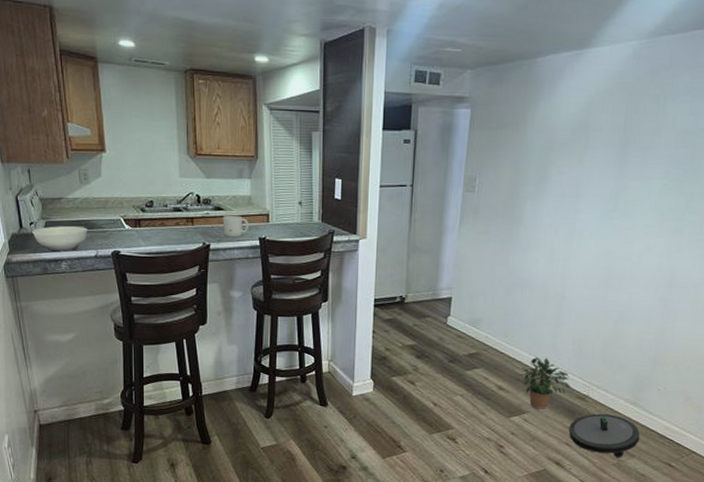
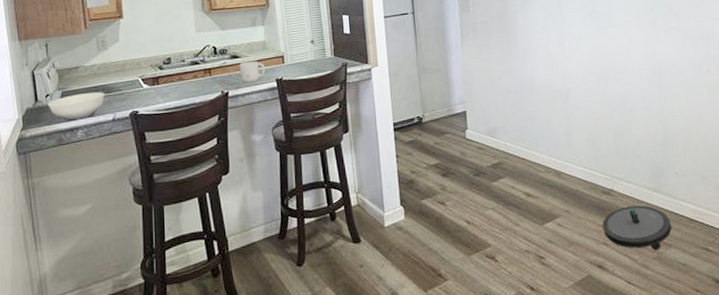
potted plant: present [519,356,571,409] -> none [543,157,595,211]

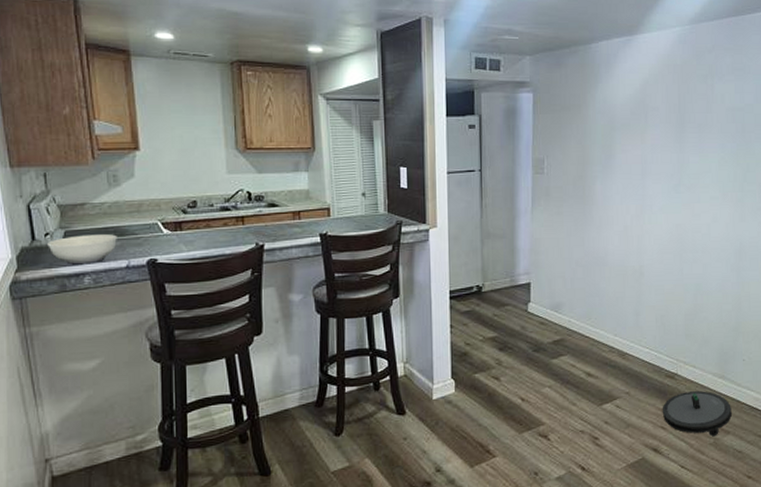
mug: present [239,60,266,83] -> none [277,211,308,236]

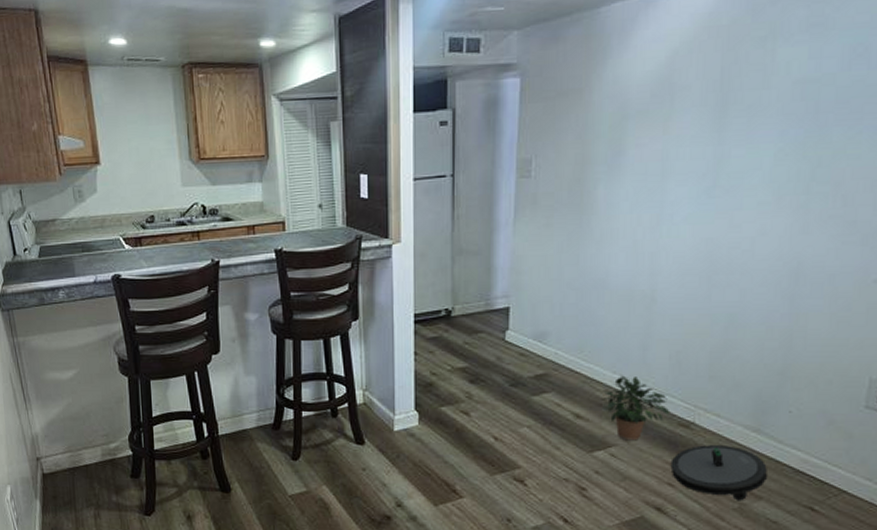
bowl: present [47,234,117,264] -> none [26,250,85,278]
potted plant: none [606,337,659,393] -> present [601,375,670,441]

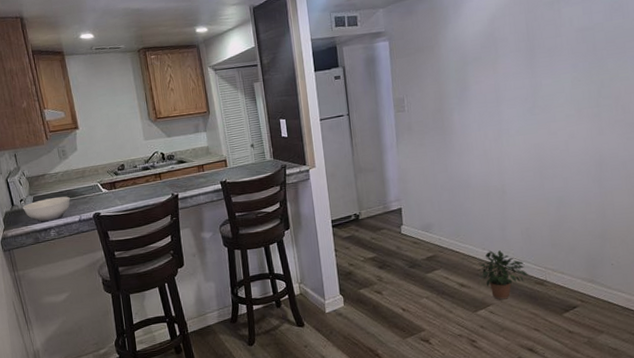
bowl: none [26,250,85,278] -> present [22,196,71,222]
robot vacuum: present [670,445,768,501] -> none [534,294,605,336]

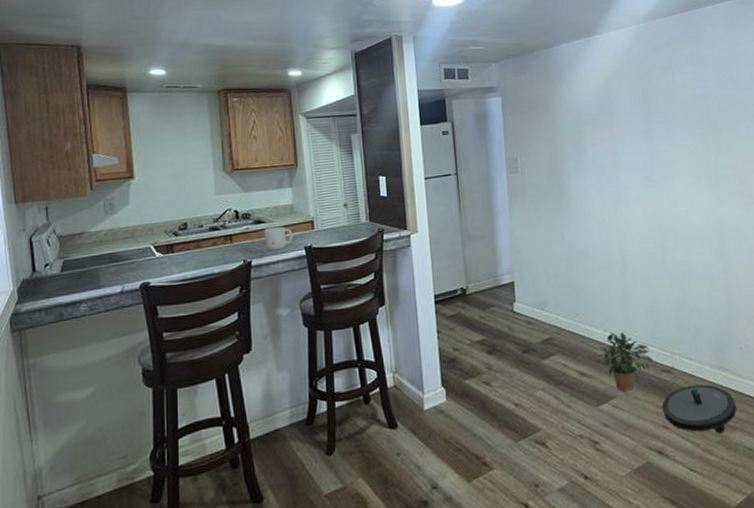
bowl: present [22,196,71,222] -> none [47,261,112,293]
mug: none [186,165,211,186] -> present [264,226,294,251]
robot vacuum: none [534,294,605,336] -> present [661,384,737,434]

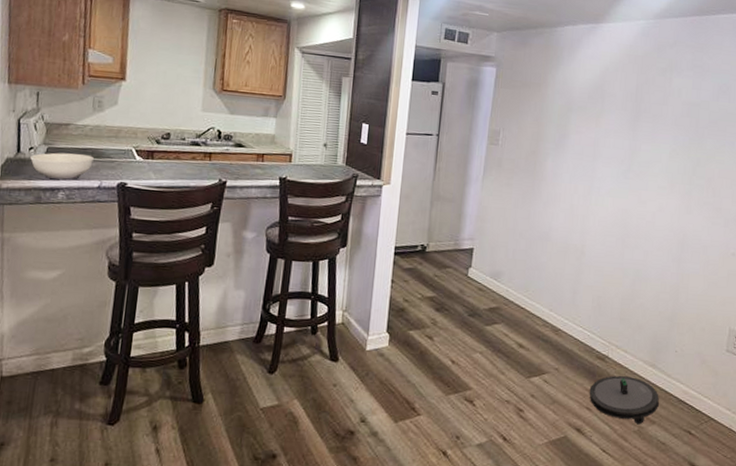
bowl: none [47,261,112,293] -> present [30,152,94,180]
mug: present [264,226,294,251] -> none [242,152,271,176]
potted plant: present [598,332,654,391] -> none [539,313,591,370]

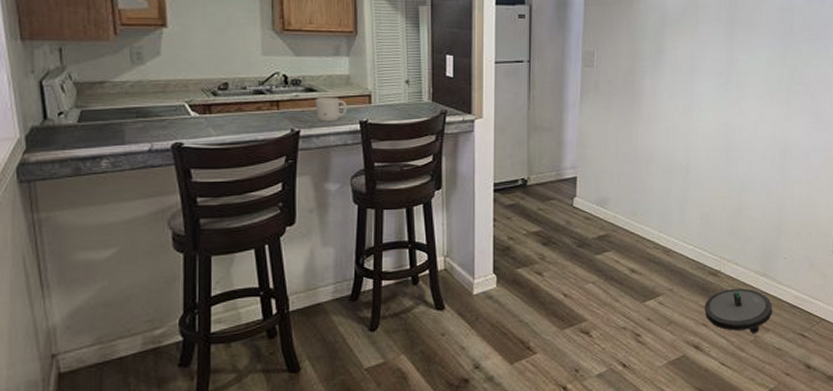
bowl: present [30,152,94,180] -> none [61,115,139,146]
mug: none [242,152,271,176] -> present [315,97,348,122]

